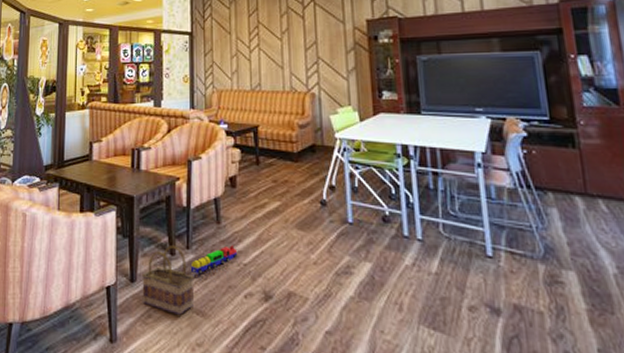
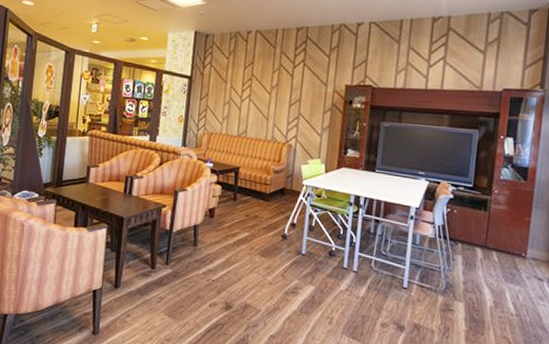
basket: present [142,246,194,315] -> none [123,261,170,316]
toy train: present [190,245,238,274] -> none [167,264,208,286]

